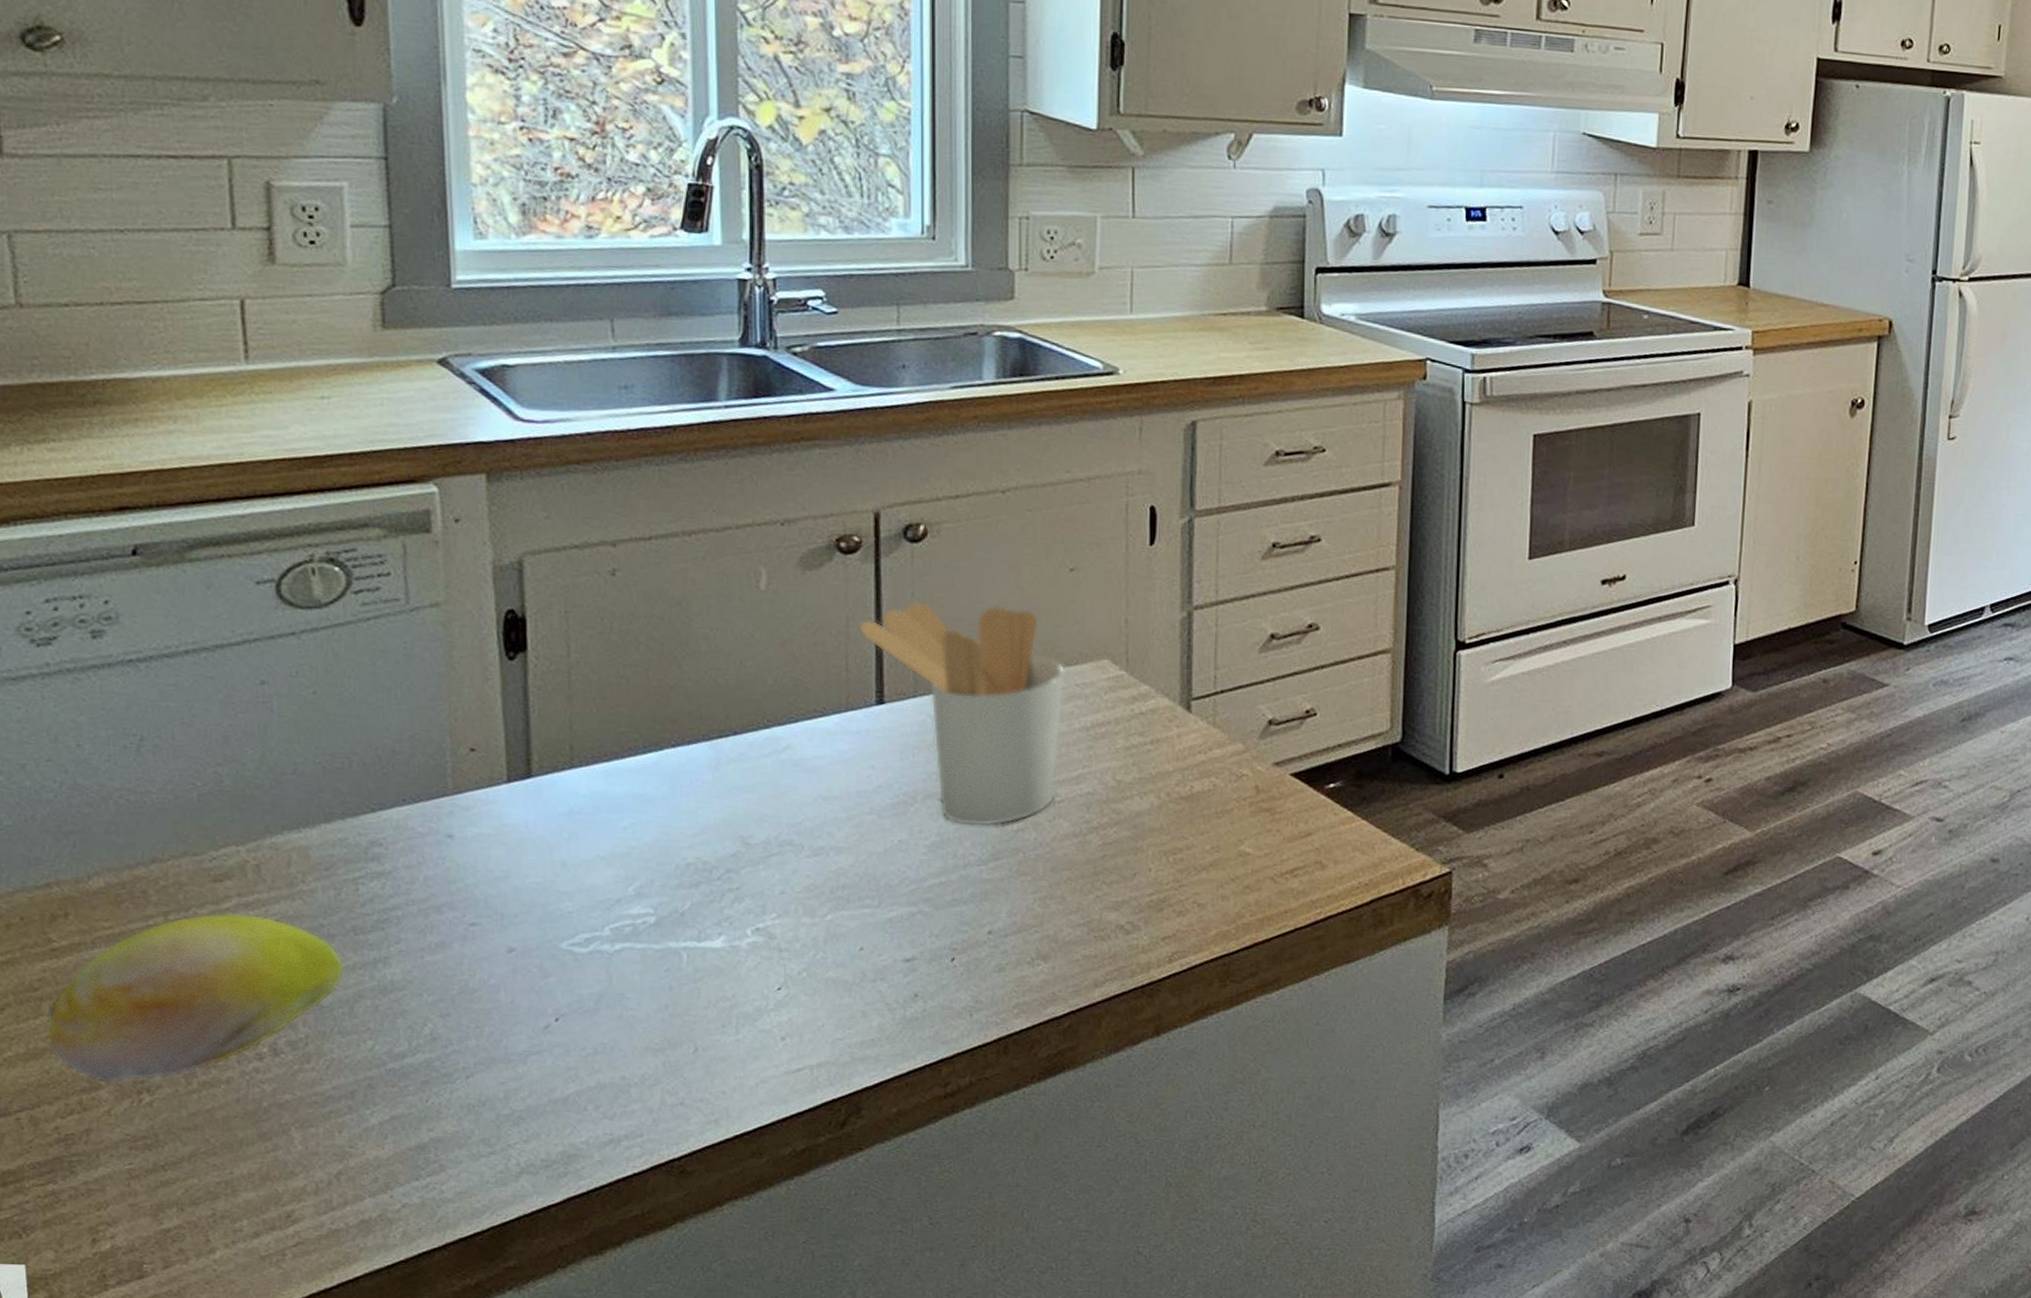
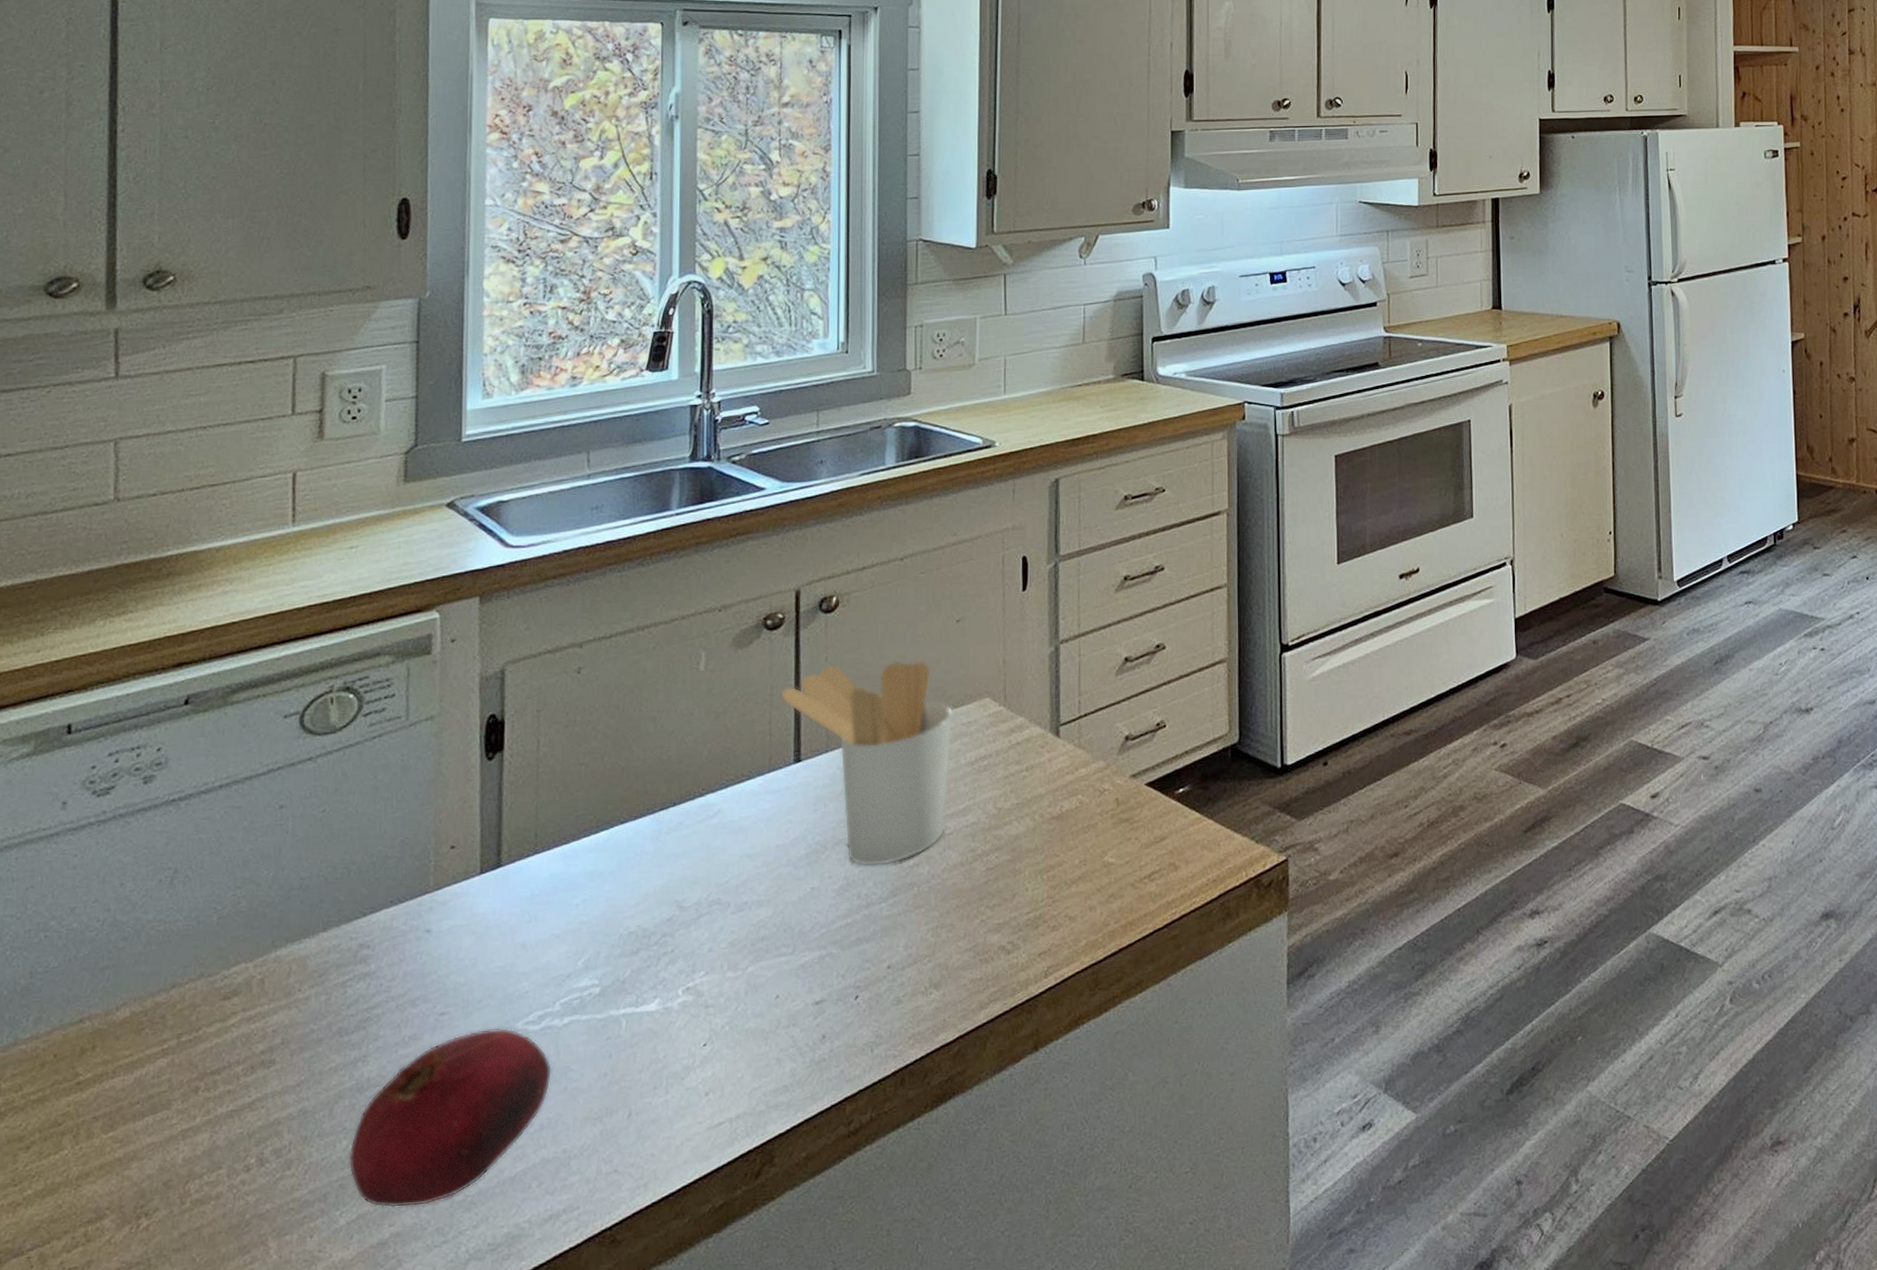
fruit: present [45,912,346,1083] -> none [63,1027,329,1212]
fruit: none [375,945,605,1116] -> present [348,1027,553,1208]

